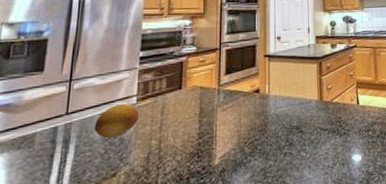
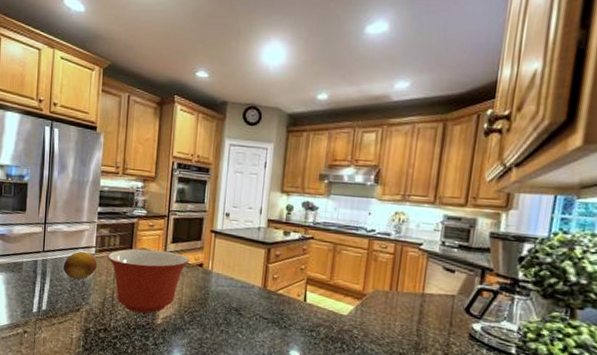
mixing bowl: none [152,84,245,159] -> present [108,249,190,314]

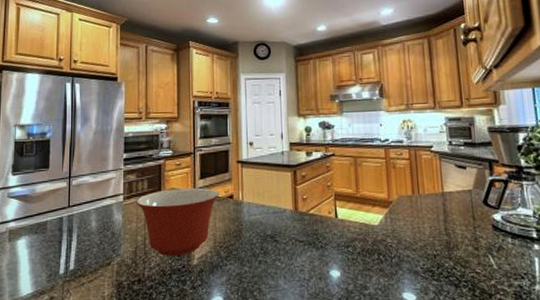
fruit: present [63,251,97,280] -> none [90,200,126,231]

